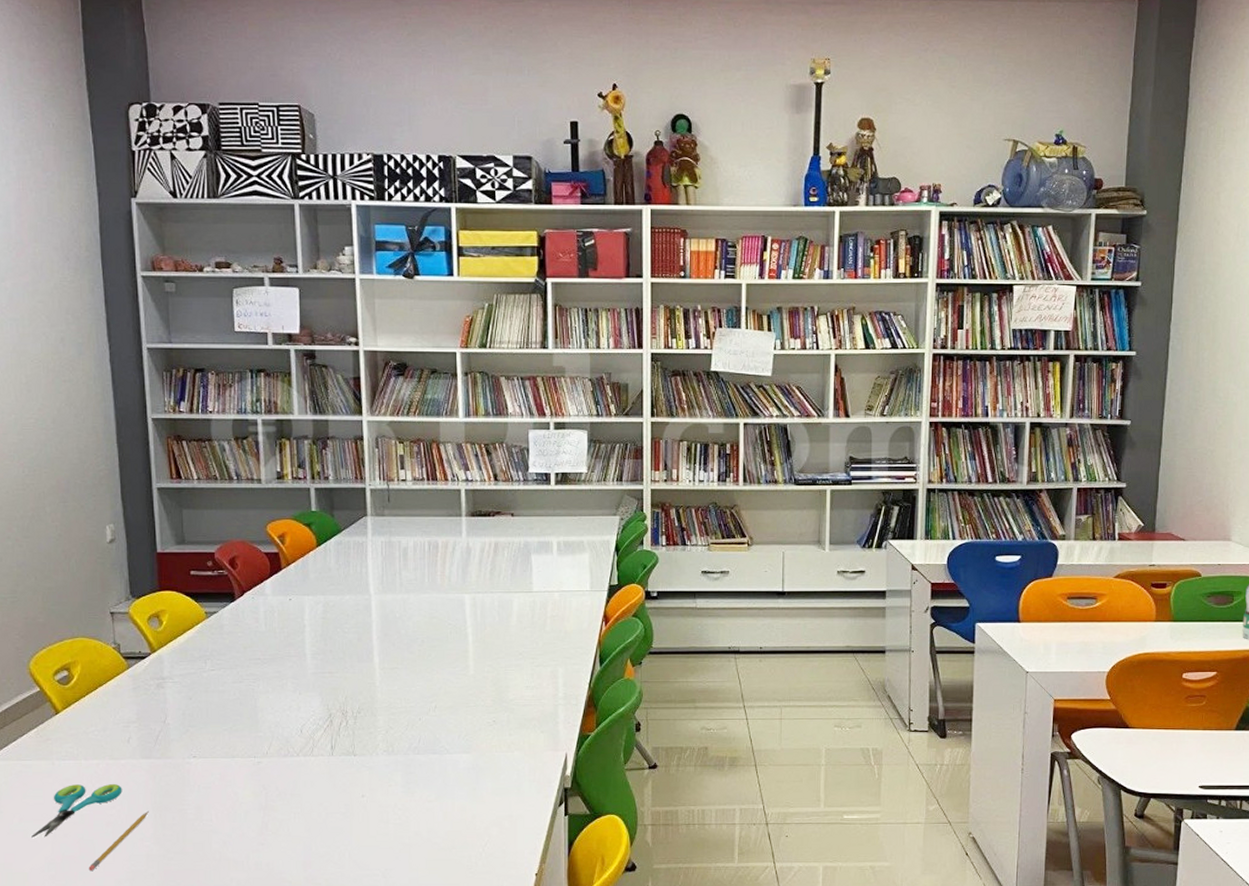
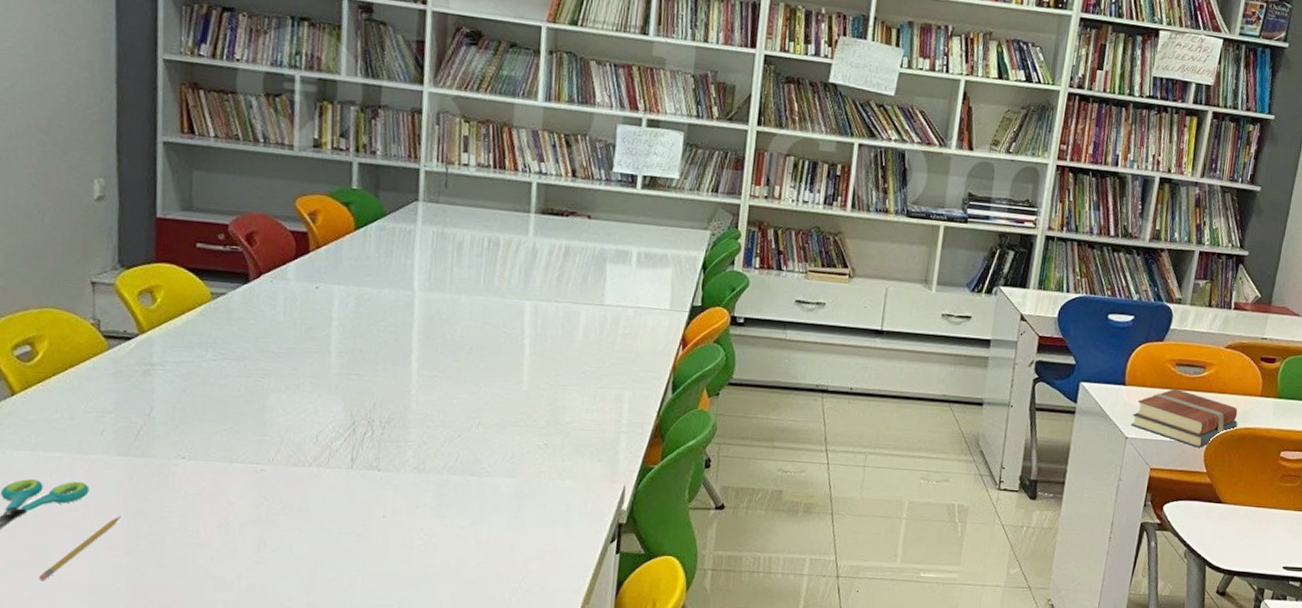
books: none [1029,621,1136,676] -> present [1130,388,1238,448]

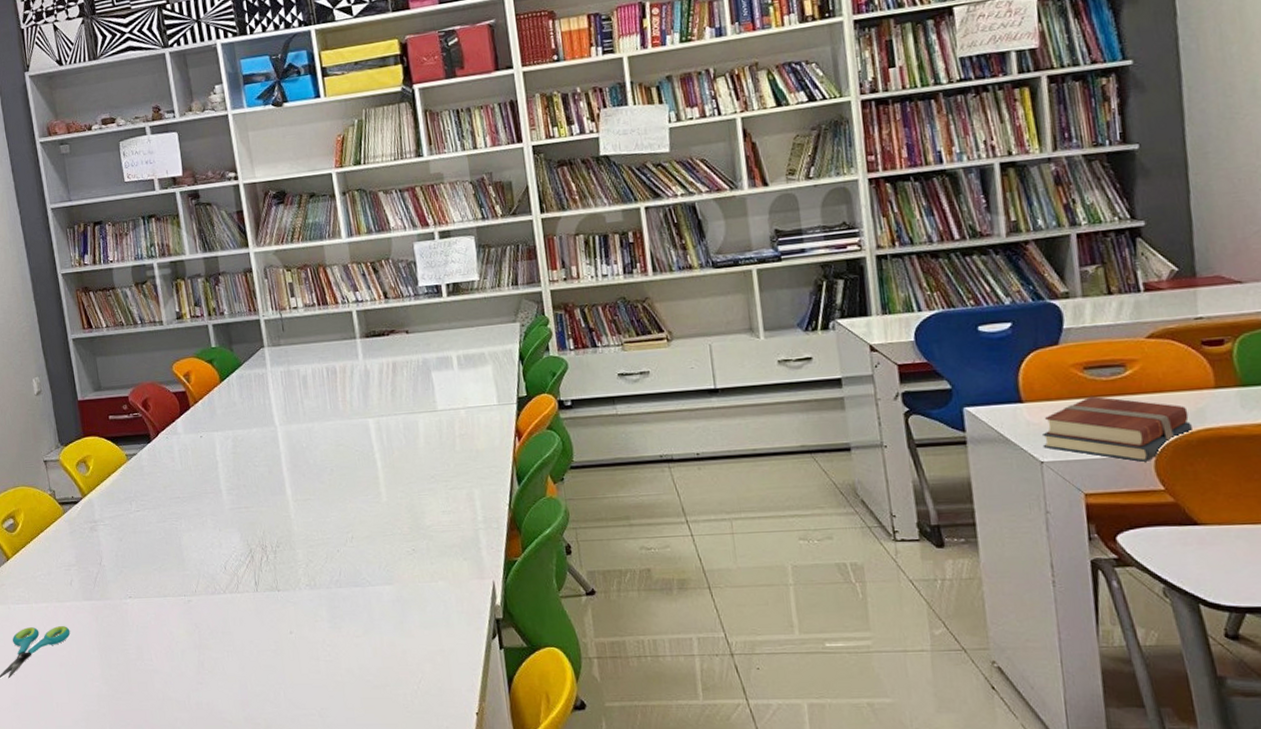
pencil: present [38,515,121,580] -> none [48,651,96,711]

